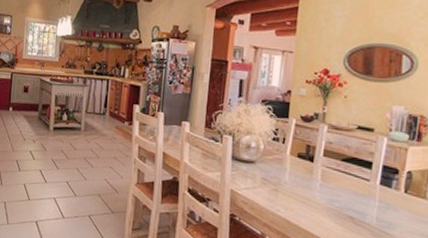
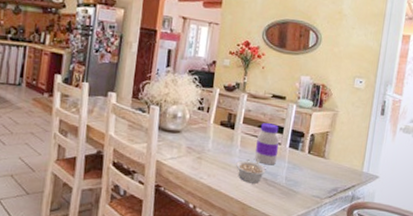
legume: none [316,195,353,222] -> present [236,159,266,184]
jar: none [338,156,368,203] -> present [255,123,280,165]

